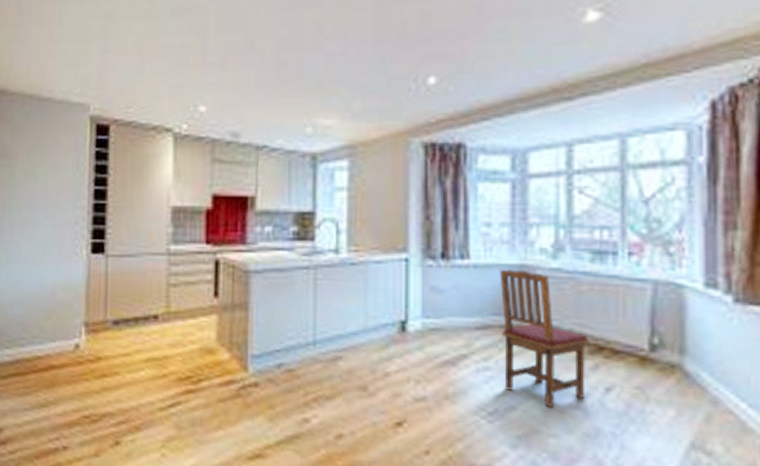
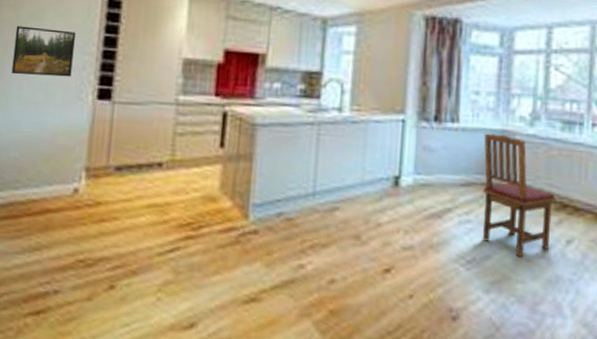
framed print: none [10,184,67,233] -> present [11,26,76,77]

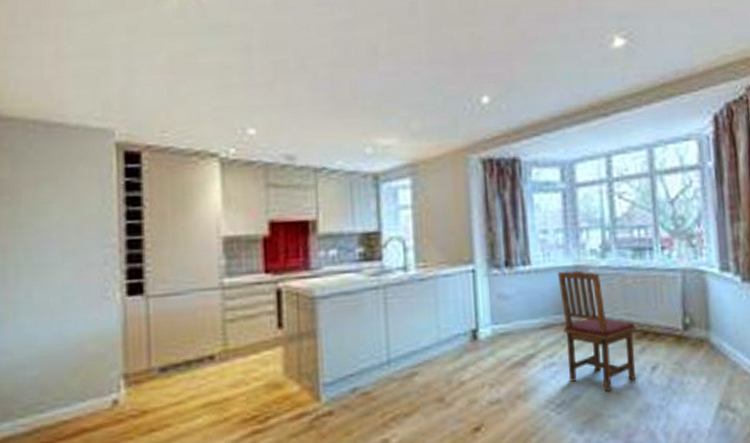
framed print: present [11,26,76,77] -> none [15,223,92,282]

